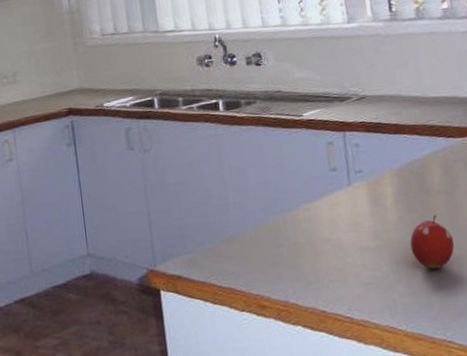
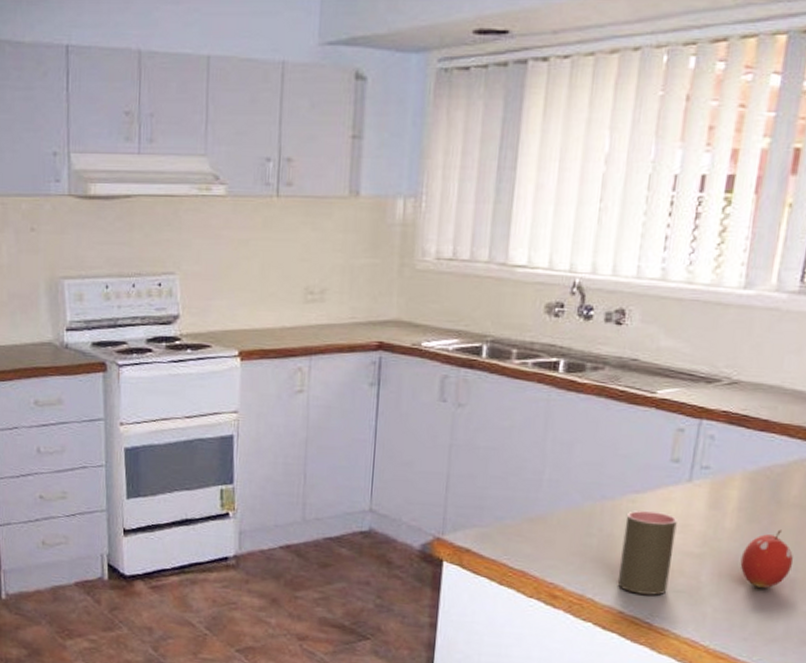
cup: none [305,216,357,292] -> present [617,511,677,595]

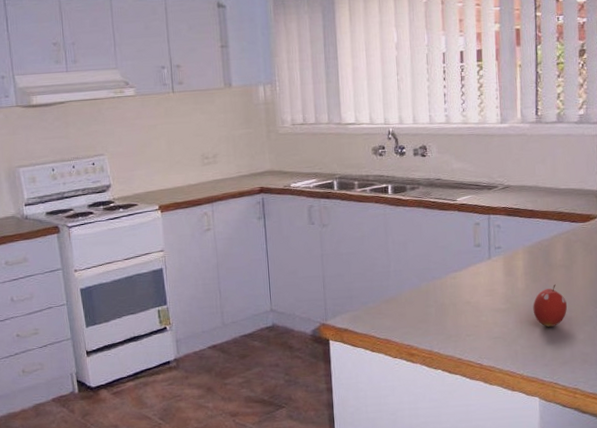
cup: present [617,511,677,595] -> none [451,283,488,344]

